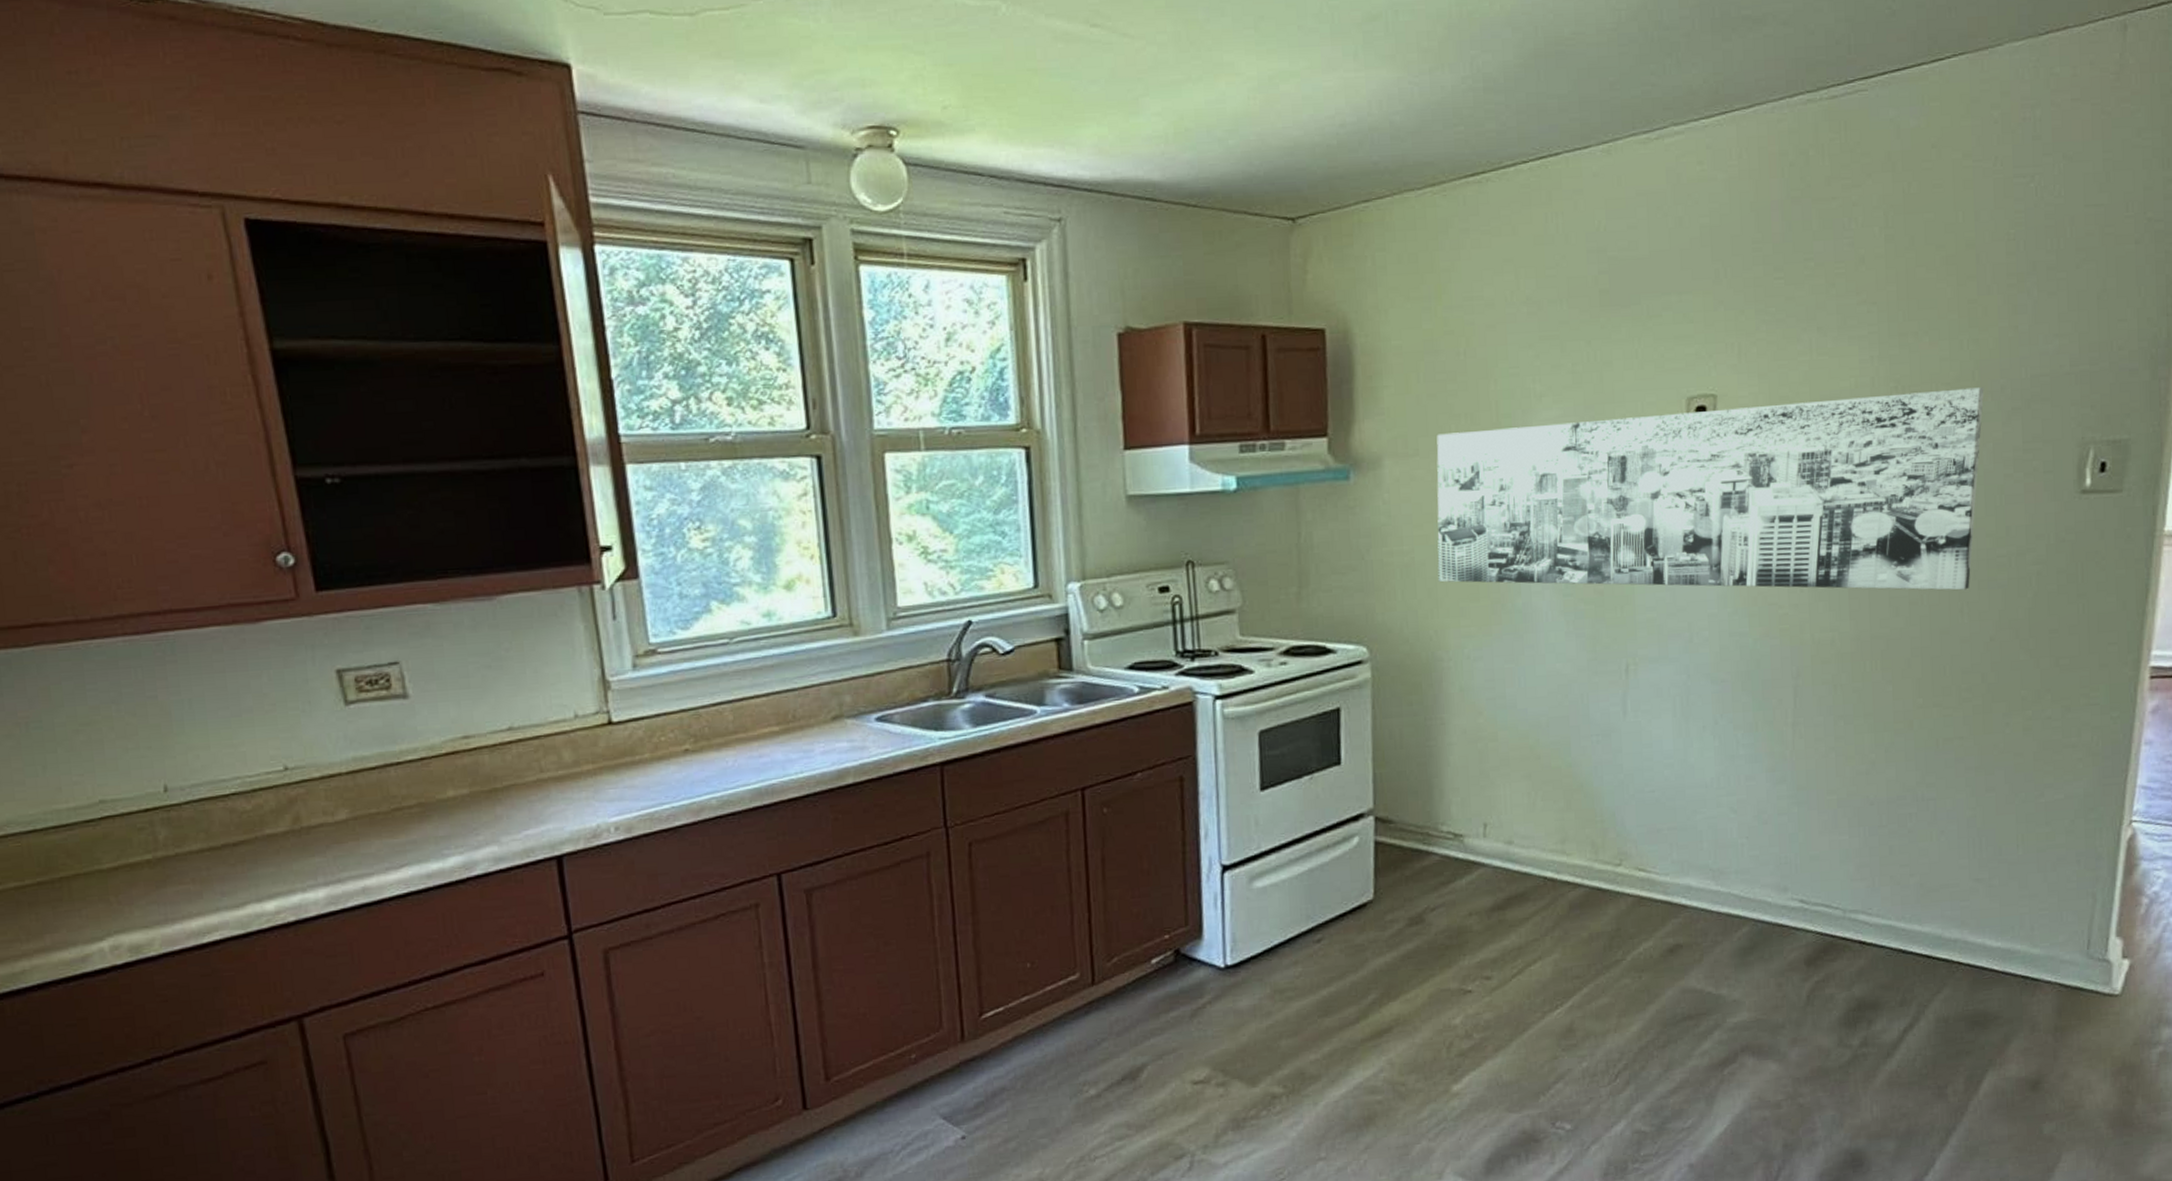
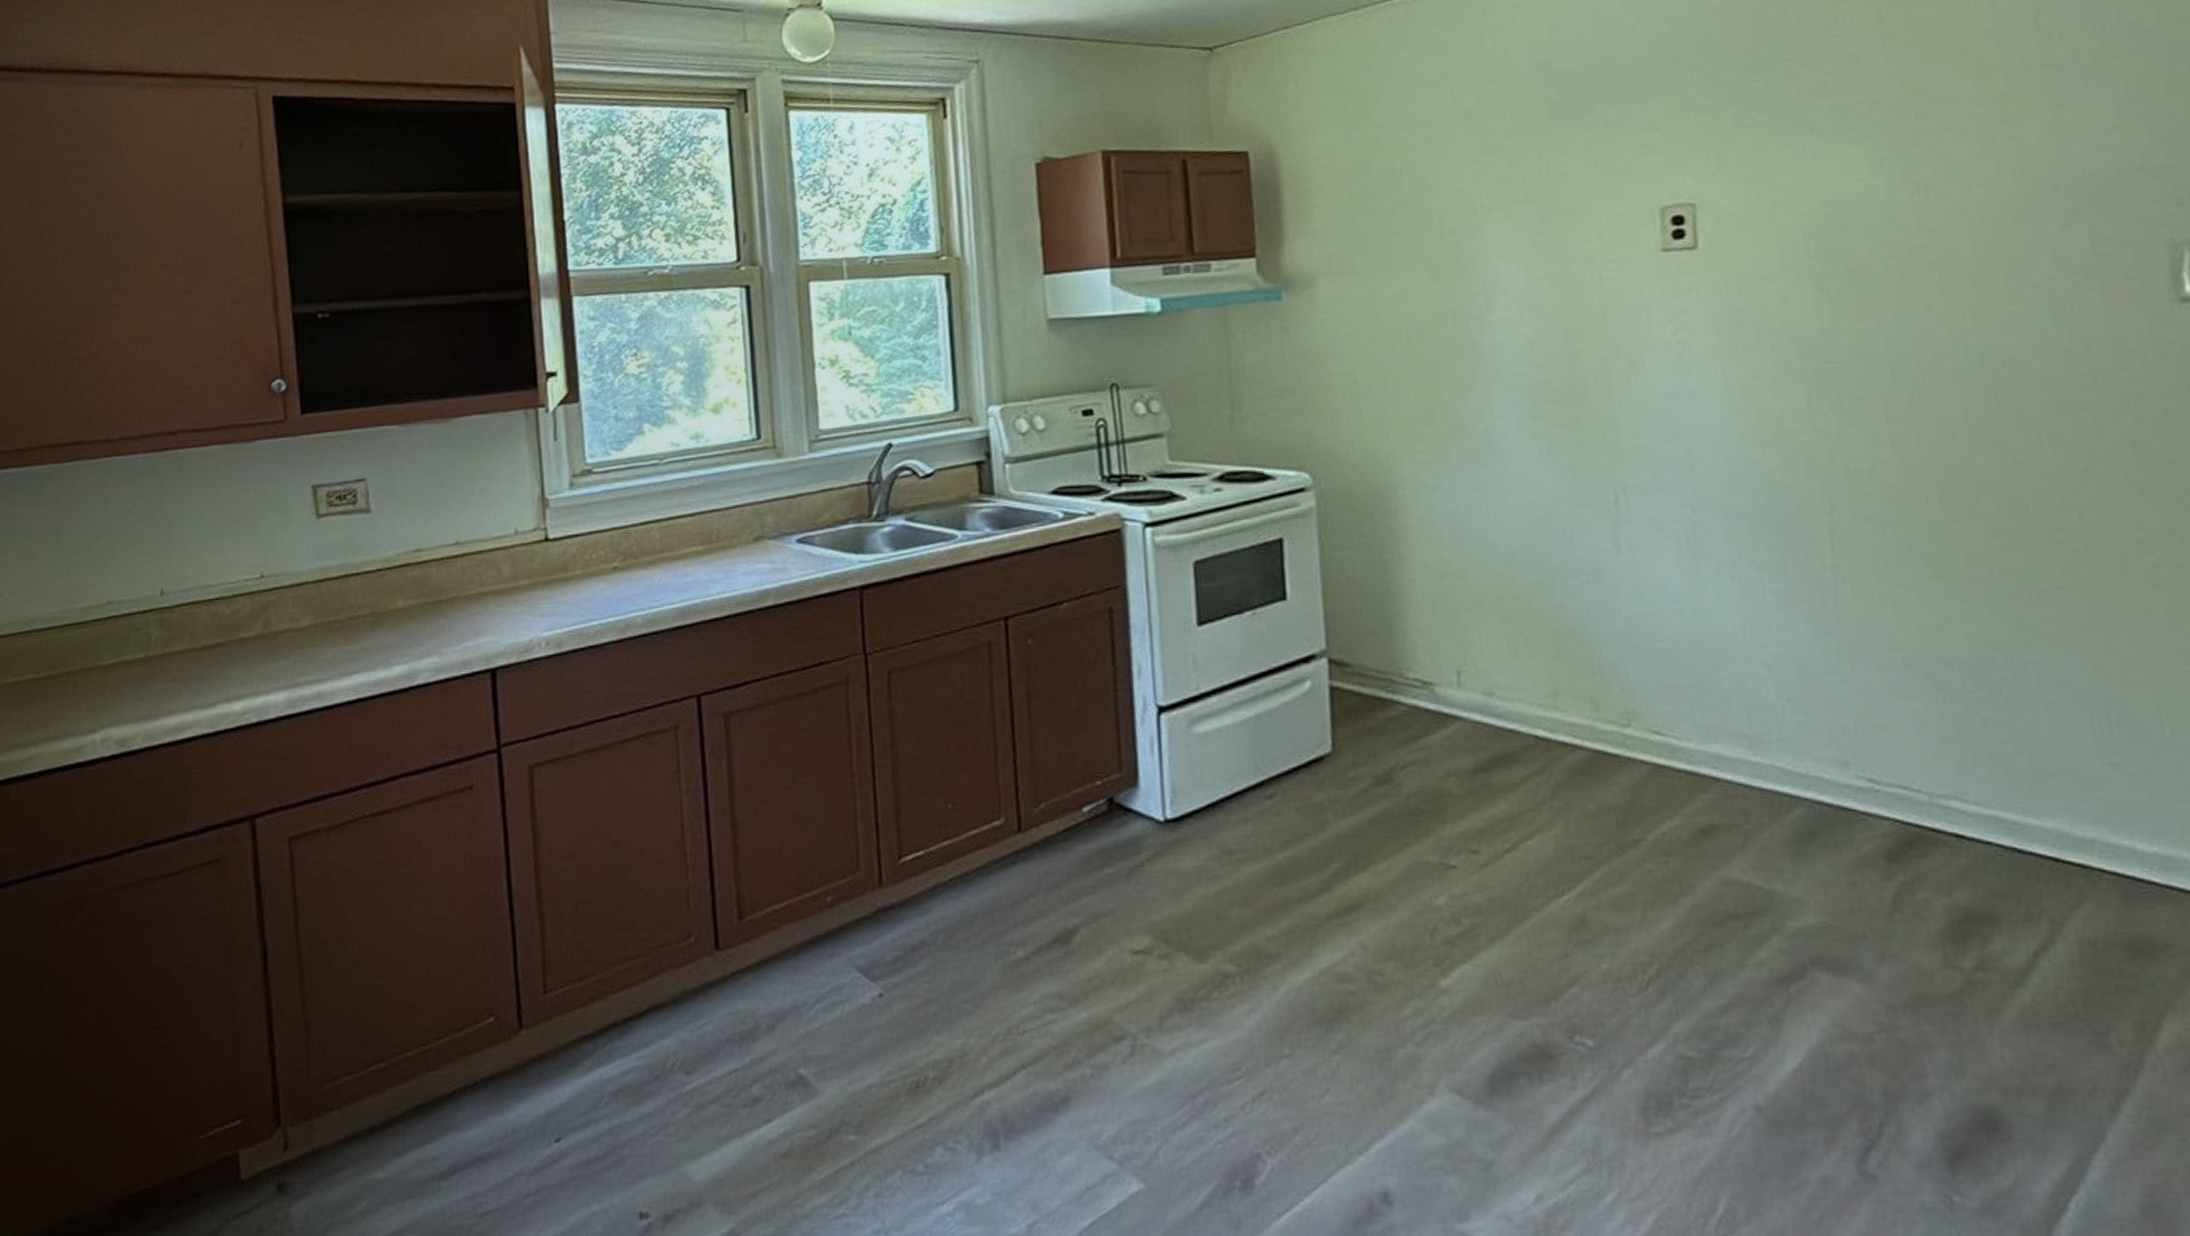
wall art: present [1436,387,1984,591] -> none [1375,186,2046,414]

